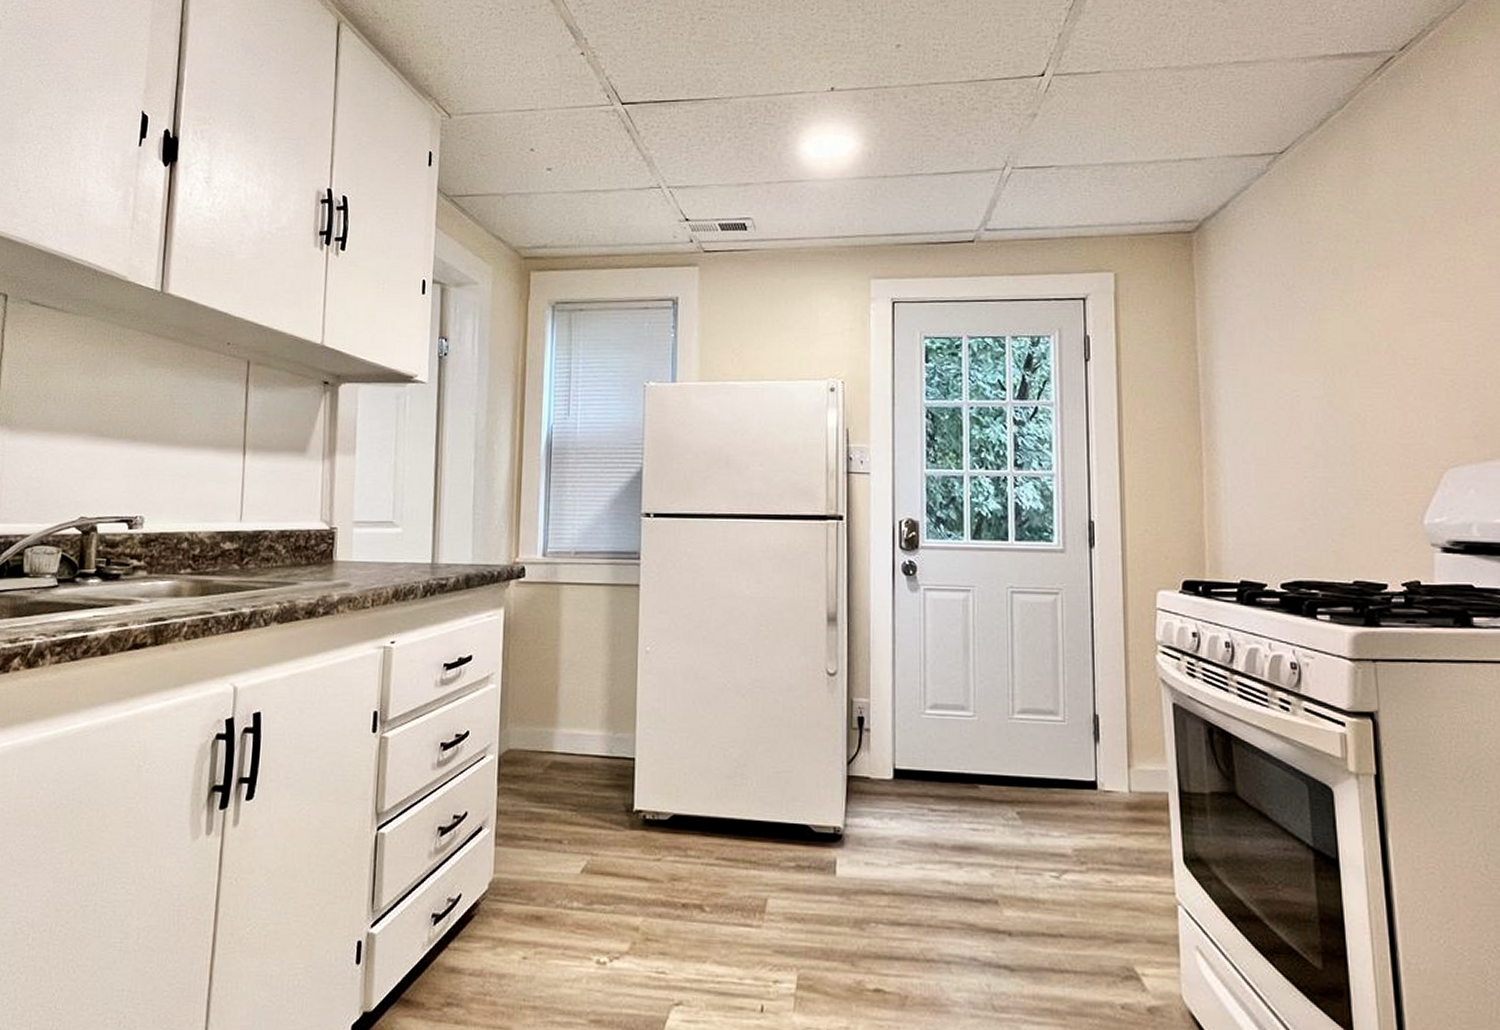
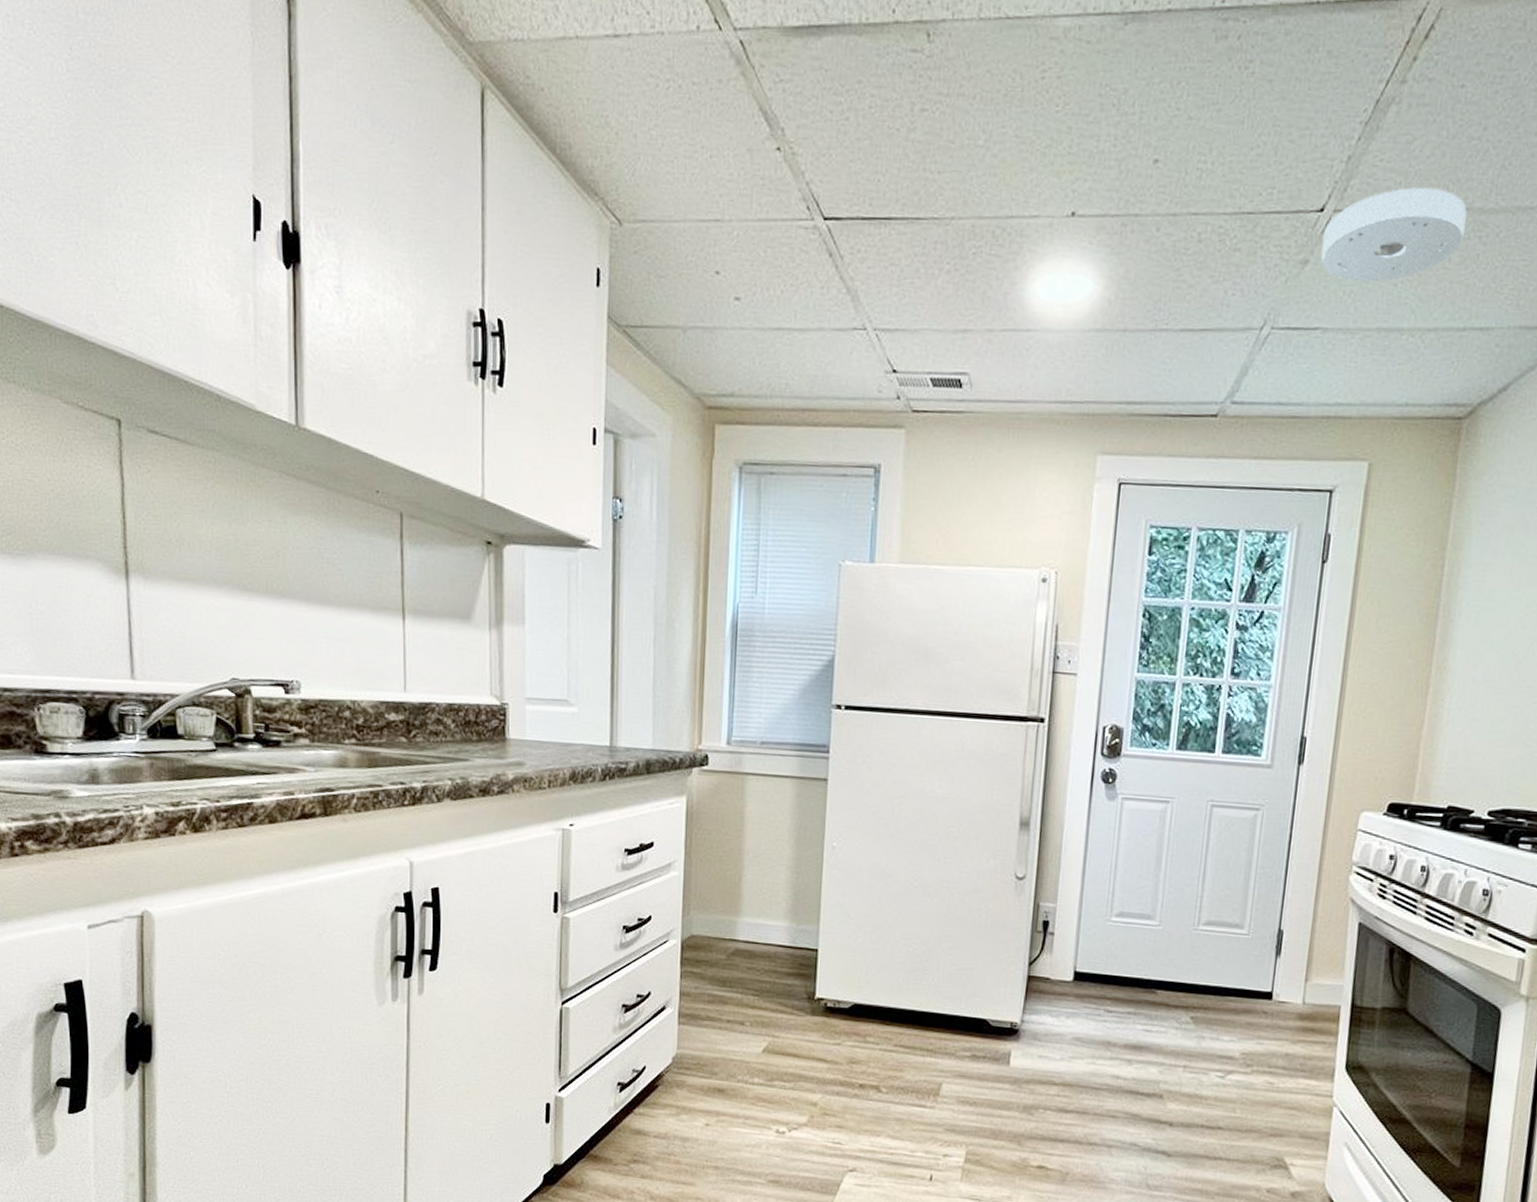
smoke detector: none [1046,54,1166,128] -> present [1320,187,1467,283]

